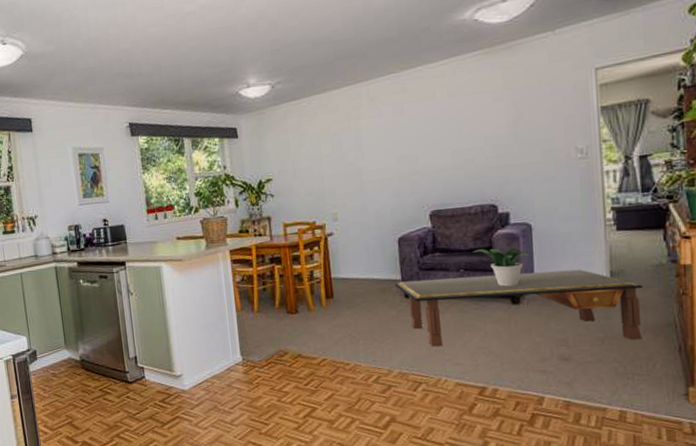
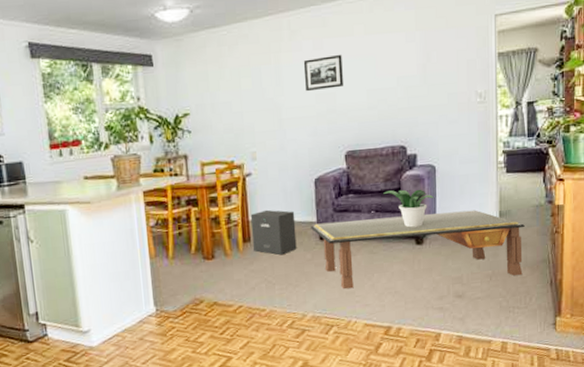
speaker: none [333,267,381,312] -> present [250,209,297,255]
picture frame: none [383,117,426,155] -> present [303,54,343,92]

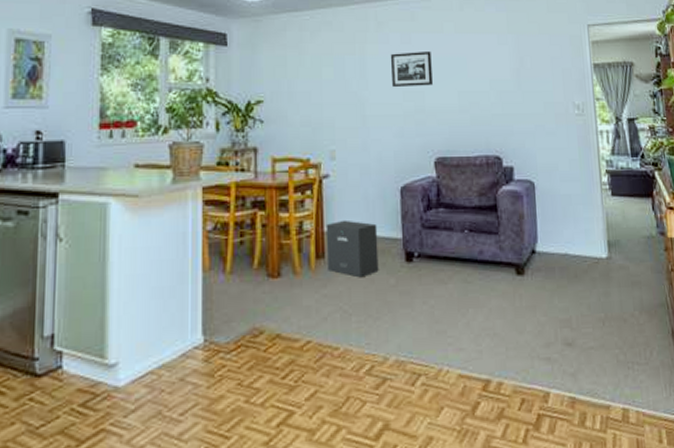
coffee table: present [310,210,525,290] -> none [394,237,640,327]
potted plant: present [383,189,434,228] -> none [478,207,534,254]

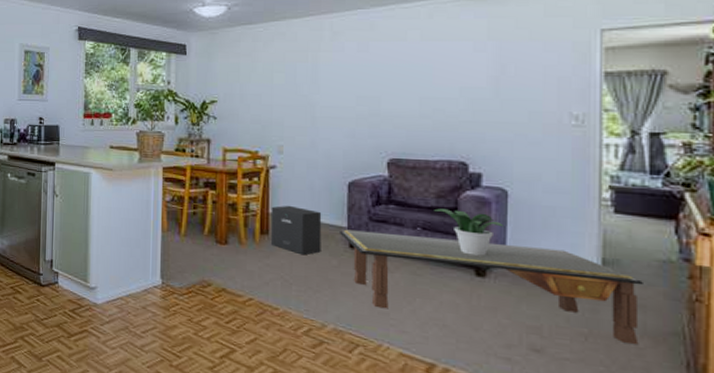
picture frame: present [390,50,433,88] -> none [344,58,391,93]
coffee table: none [394,237,640,327] -> present [338,229,643,345]
potted plant: none [478,207,534,254] -> present [434,208,504,257]

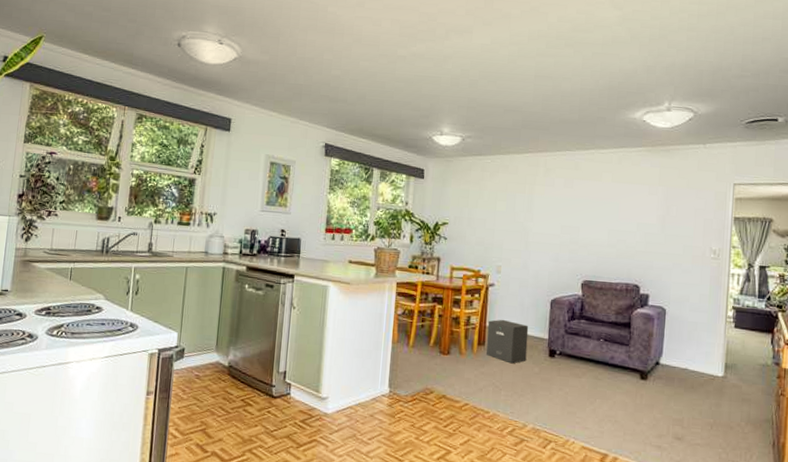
coffee table: present [338,229,643,345] -> none [541,341,750,431]
potted plant: present [434,208,504,257] -> none [613,323,662,363]

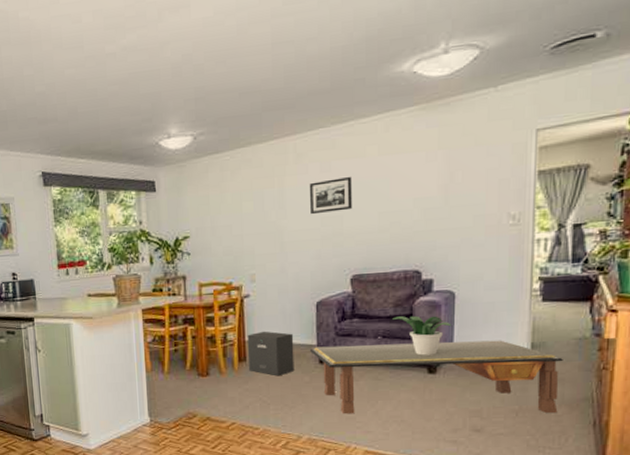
coffee table: none [541,341,750,431] -> present [309,340,563,414]
picture frame: none [553,194,589,223] -> present [309,176,352,215]
potted plant: none [613,323,662,363] -> present [392,315,452,356]

